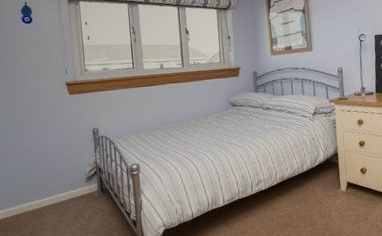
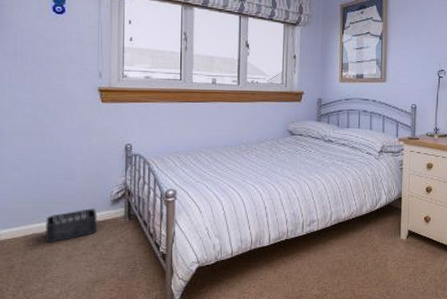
storage bin: none [34,186,77,219] -> present [45,208,97,243]

